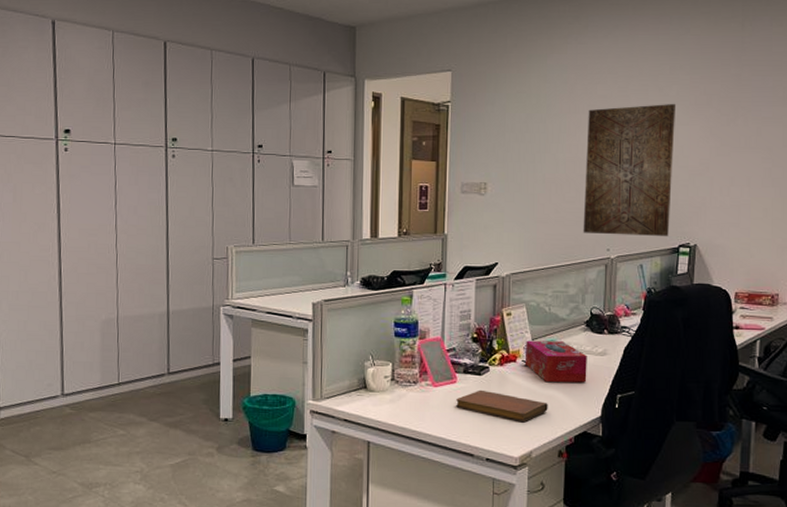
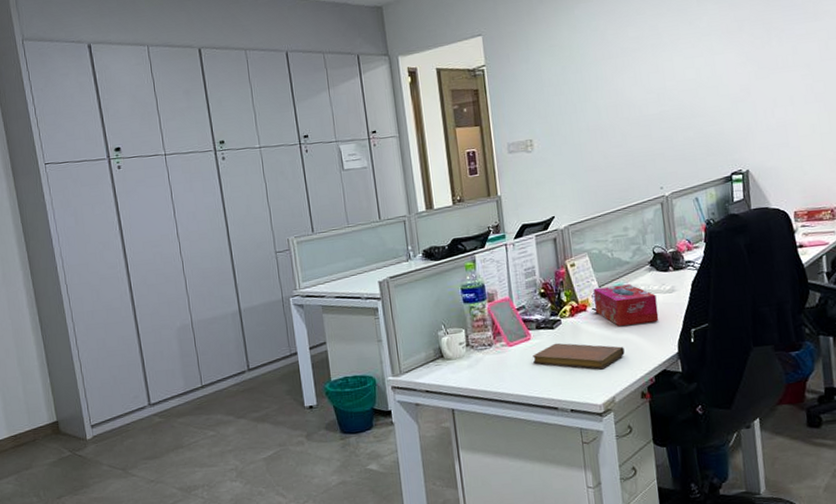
wall art: present [583,104,675,236] -> none [622,35,720,175]

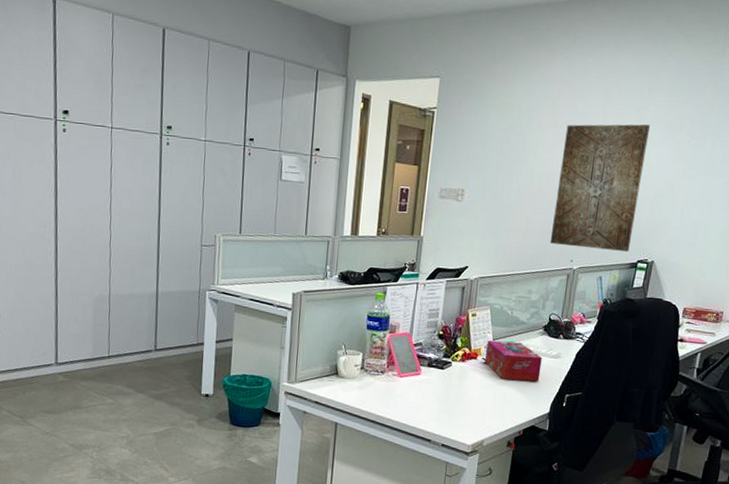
notebook: present [533,343,625,369] -> none [418,382,502,414]
wall art: none [622,35,720,175] -> present [549,124,650,252]

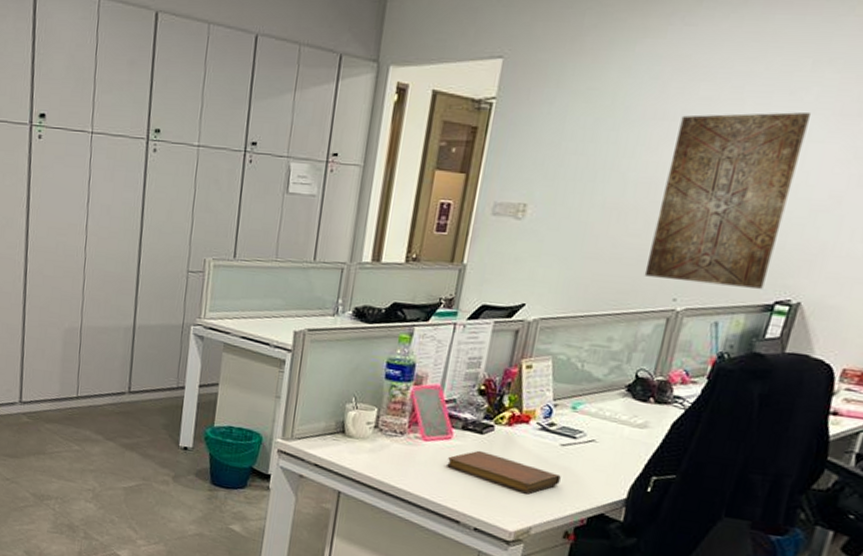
notebook: none [418,382,502,414] -> present [447,450,561,494]
tissue box: present [485,340,542,382] -> none [540,400,622,457]

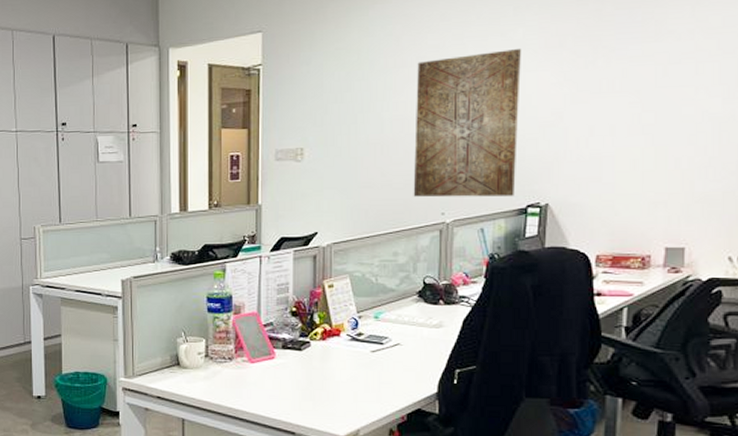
notebook: present [447,450,561,494] -> none [275,365,376,400]

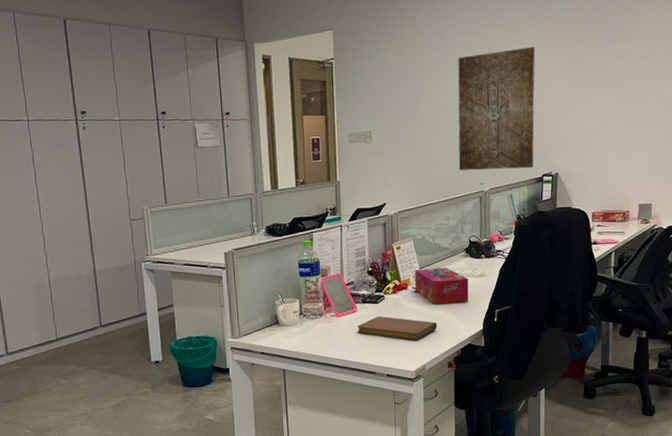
notebook: none [275,365,376,400] -> present [357,316,437,341]
tissue box: none [350,313,420,358] -> present [415,268,469,305]

